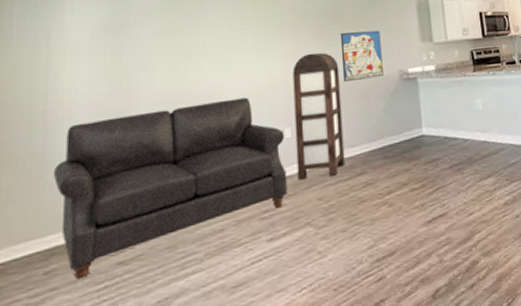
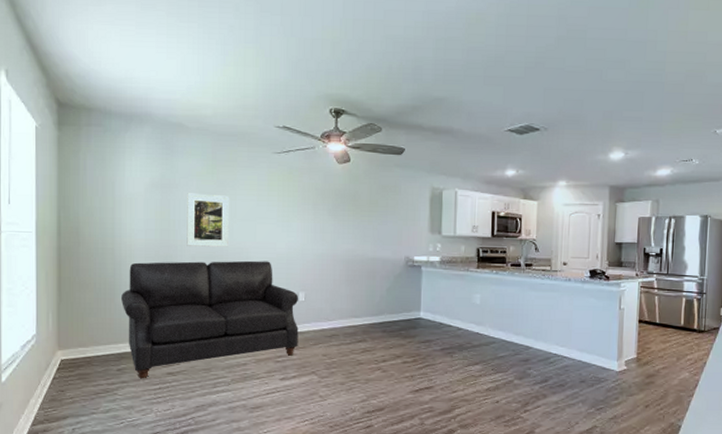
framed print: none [144,29,197,94] -> present [187,193,229,247]
bookshelf: present [292,52,345,180] -> none [307,230,351,339]
wall art: present [340,30,384,83] -> none [353,214,392,261]

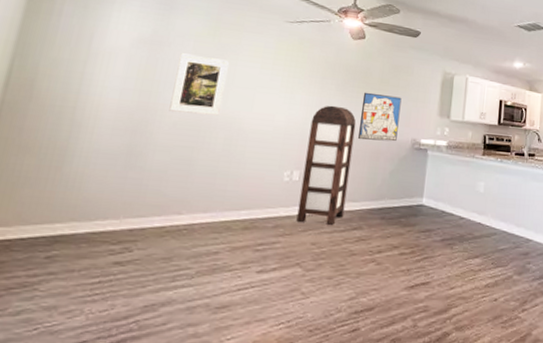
sofa: present [122,260,299,379] -> none [68,125,293,270]
bookshelf: none [307,230,351,339] -> present [296,105,357,225]
wall art: none [353,214,392,261] -> present [358,92,402,142]

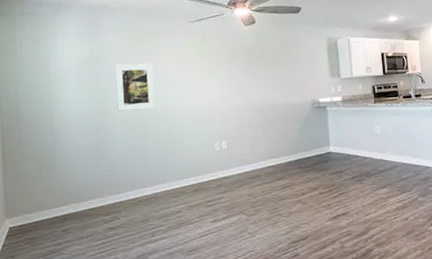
bookshelf: present [296,105,357,225] -> none [226,84,269,180]
wall art: present [358,92,402,142] -> none [263,67,299,108]

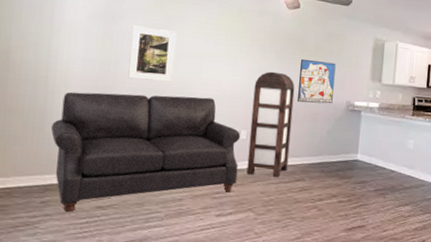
sofa: none [62,116,225,237] -> present [51,91,241,213]
bookshelf: none [226,84,269,180] -> present [246,71,295,177]
wall art: none [263,67,299,108] -> present [297,58,336,104]

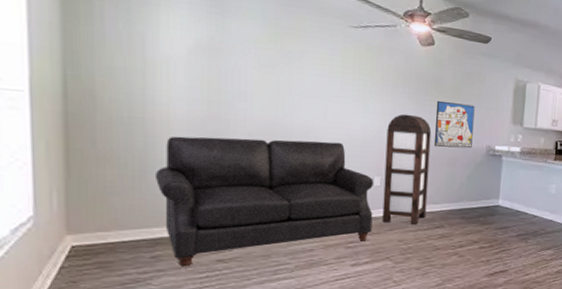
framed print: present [128,25,176,82] -> none [242,61,295,125]

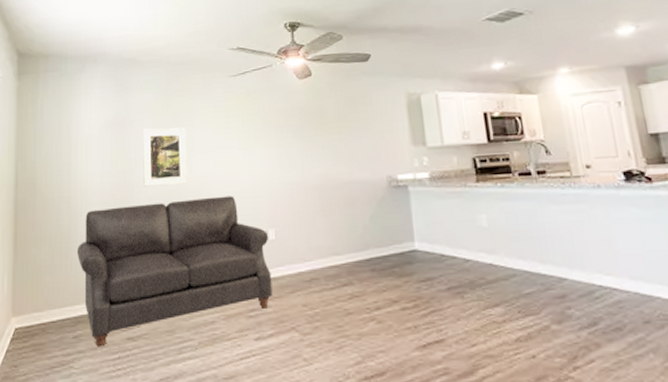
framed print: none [242,61,295,125] -> present [142,127,187,187]
bookshelf: present [382,114,432,224] -> none [275,153,330,283]
wall art: present [435,100,475,149] -> none [322,131,370,187]

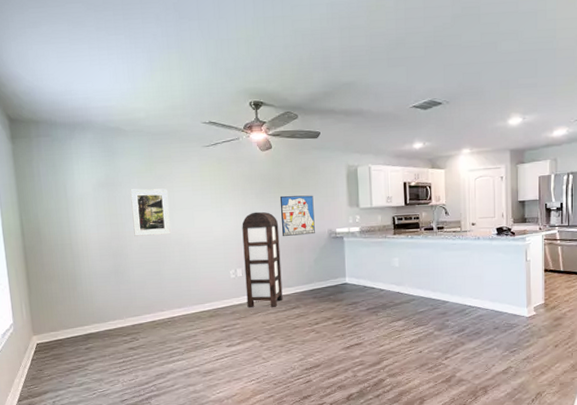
sofa: present [78,195,273,347] -> none [82,243,240,355]
bookshelf: none [275,153,330,283] -> present [242,211,283,307]
wall art: none [322,131,370,187] -> present [279,195,315,237]

